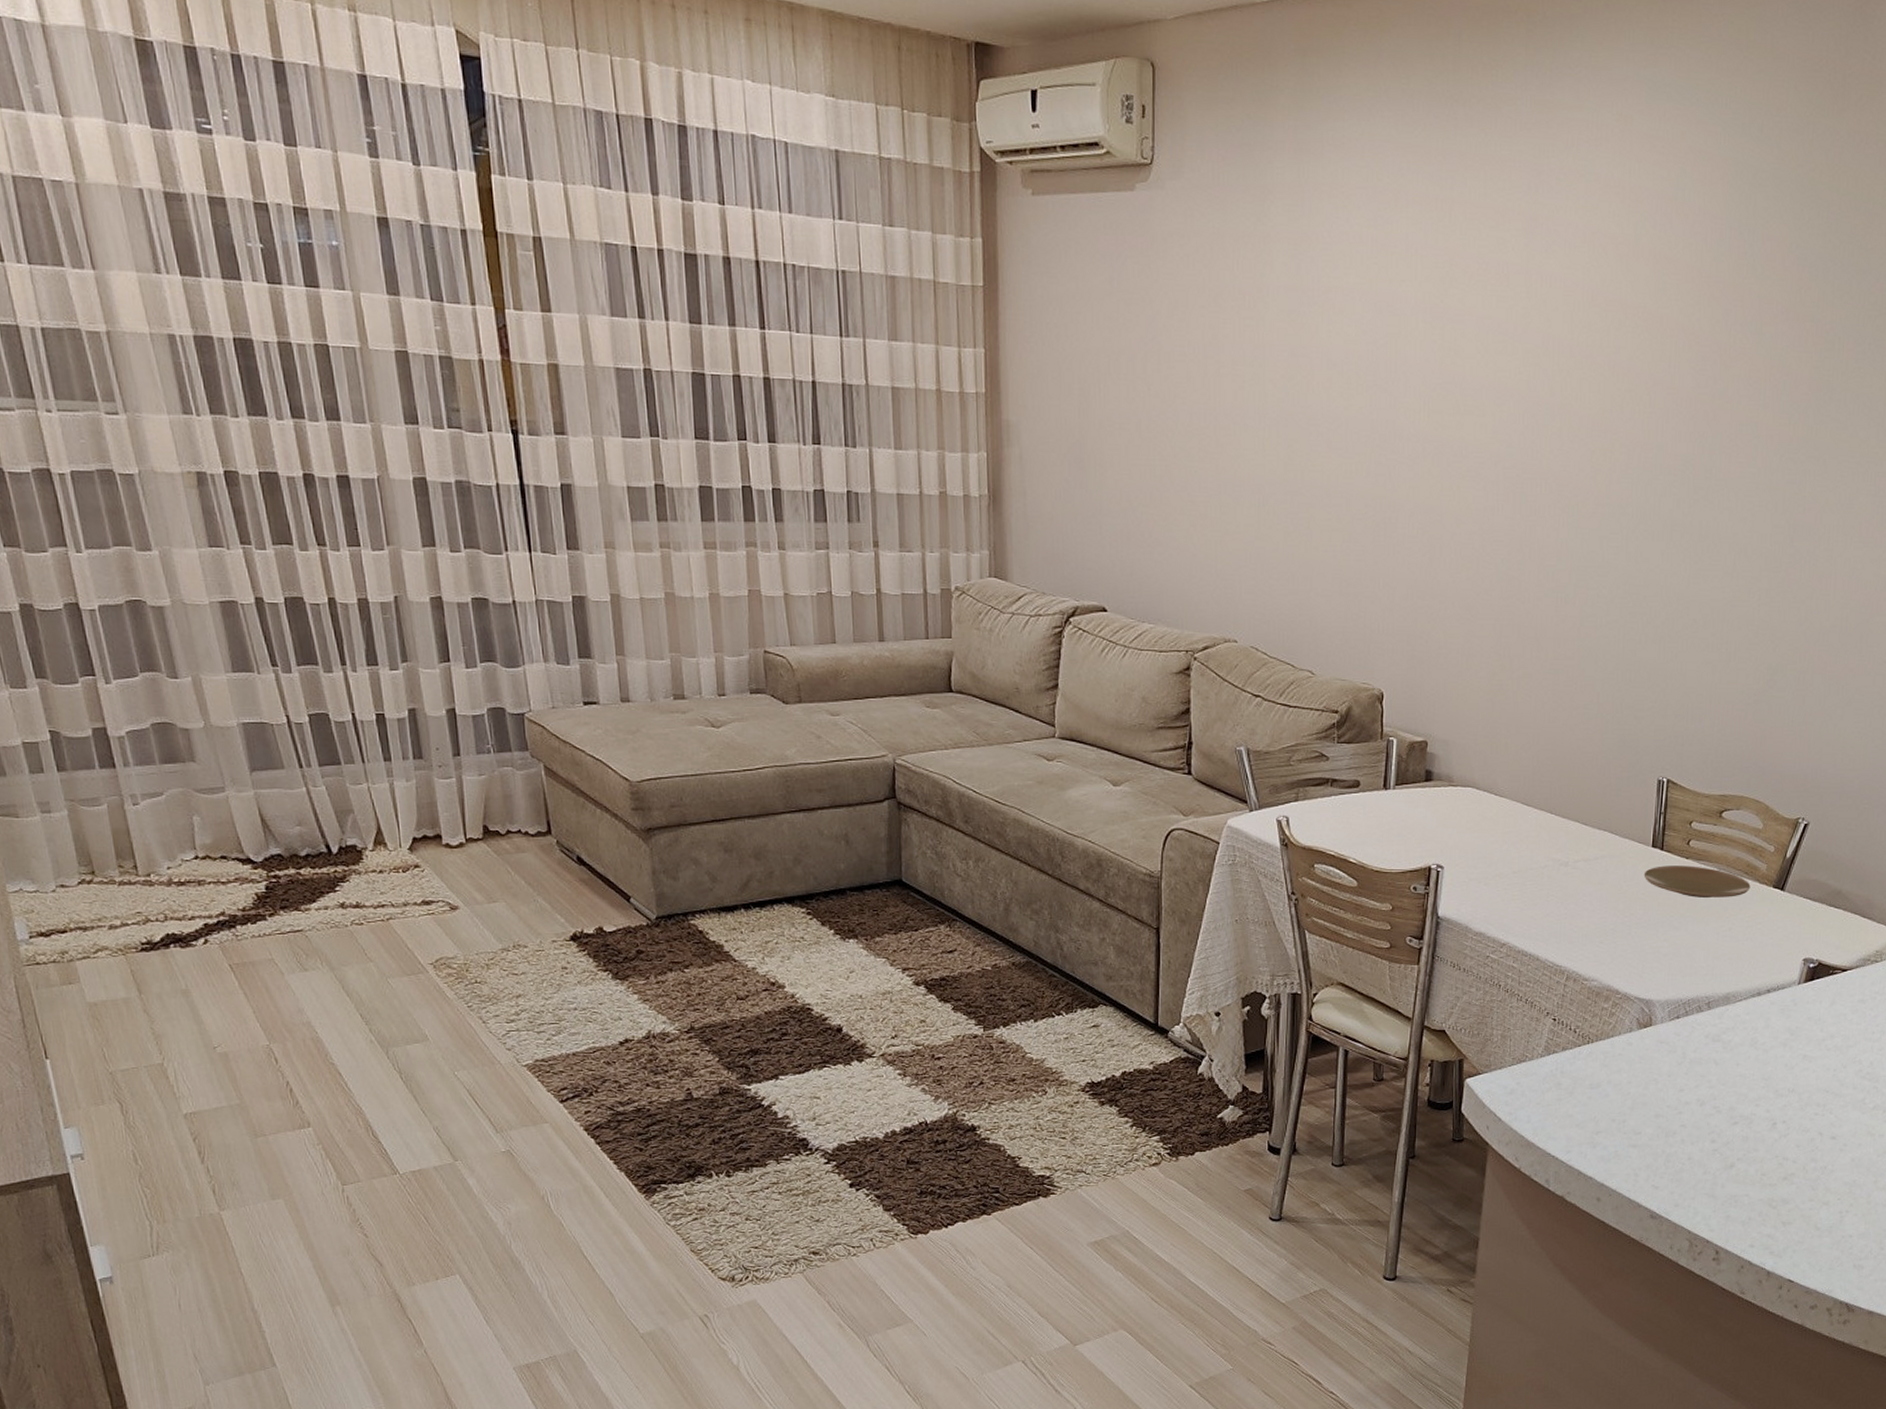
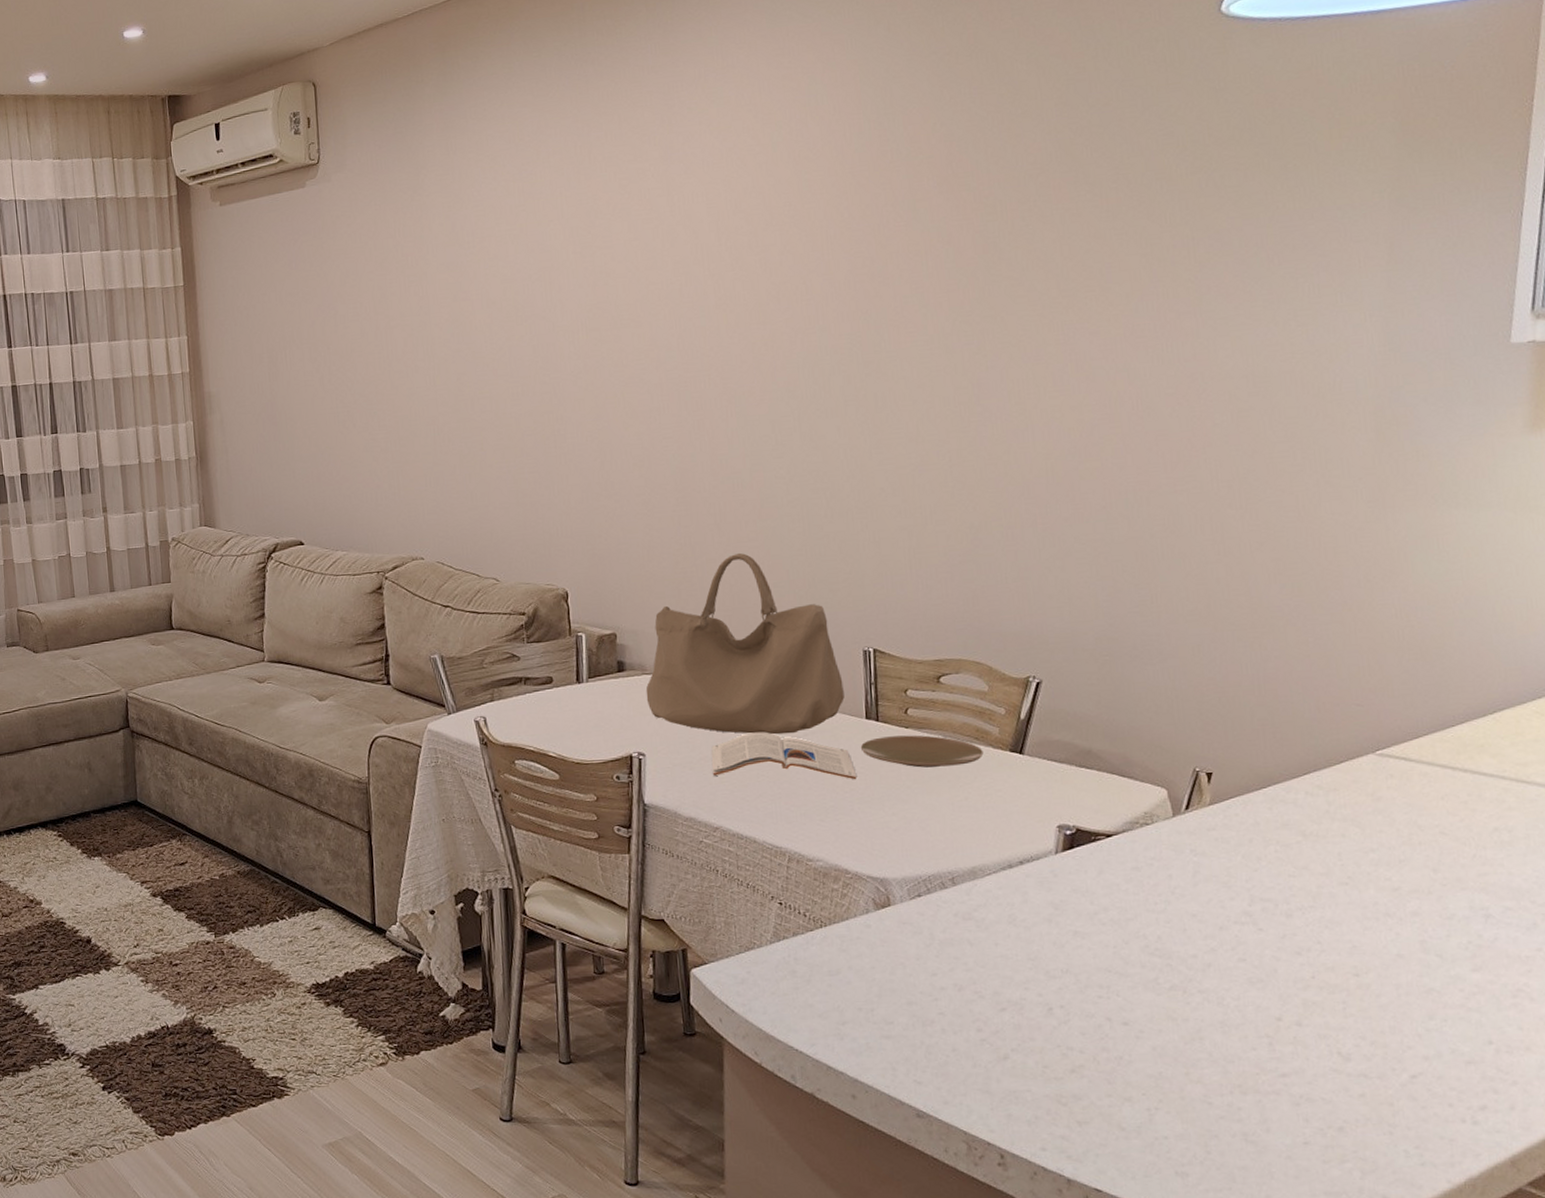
handbag: none [1450,670,1636,856] -> present [645,552,845,735]
magazine: none [1505,852,1638,905] -> present [711,731,857,780]

